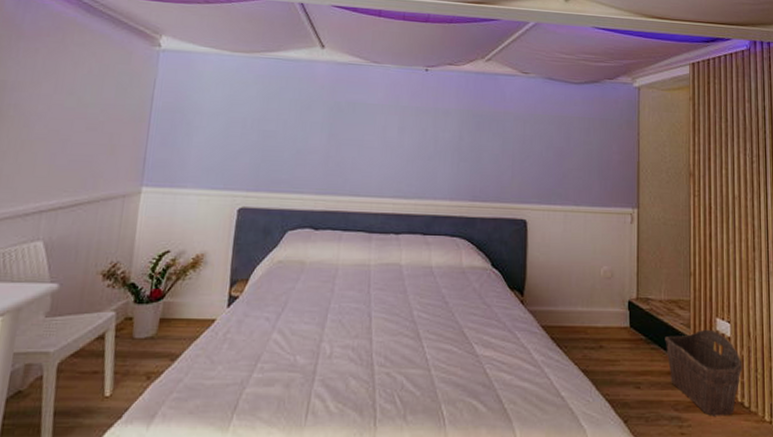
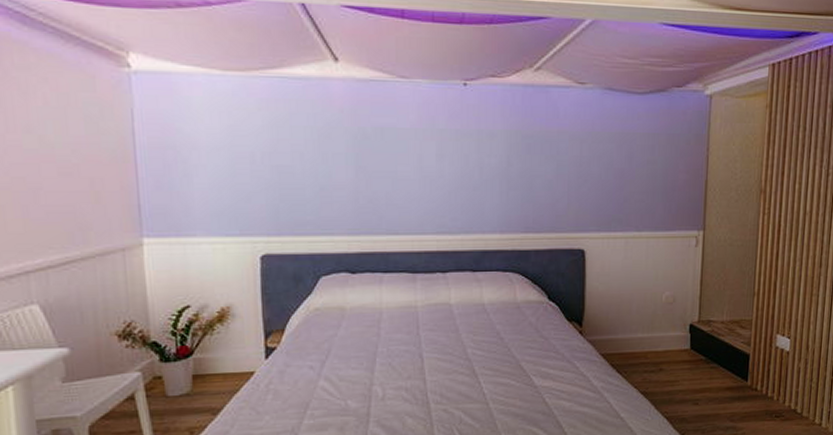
wicker basket: present [665,329,743,416] -> none [724,345,799,423]

